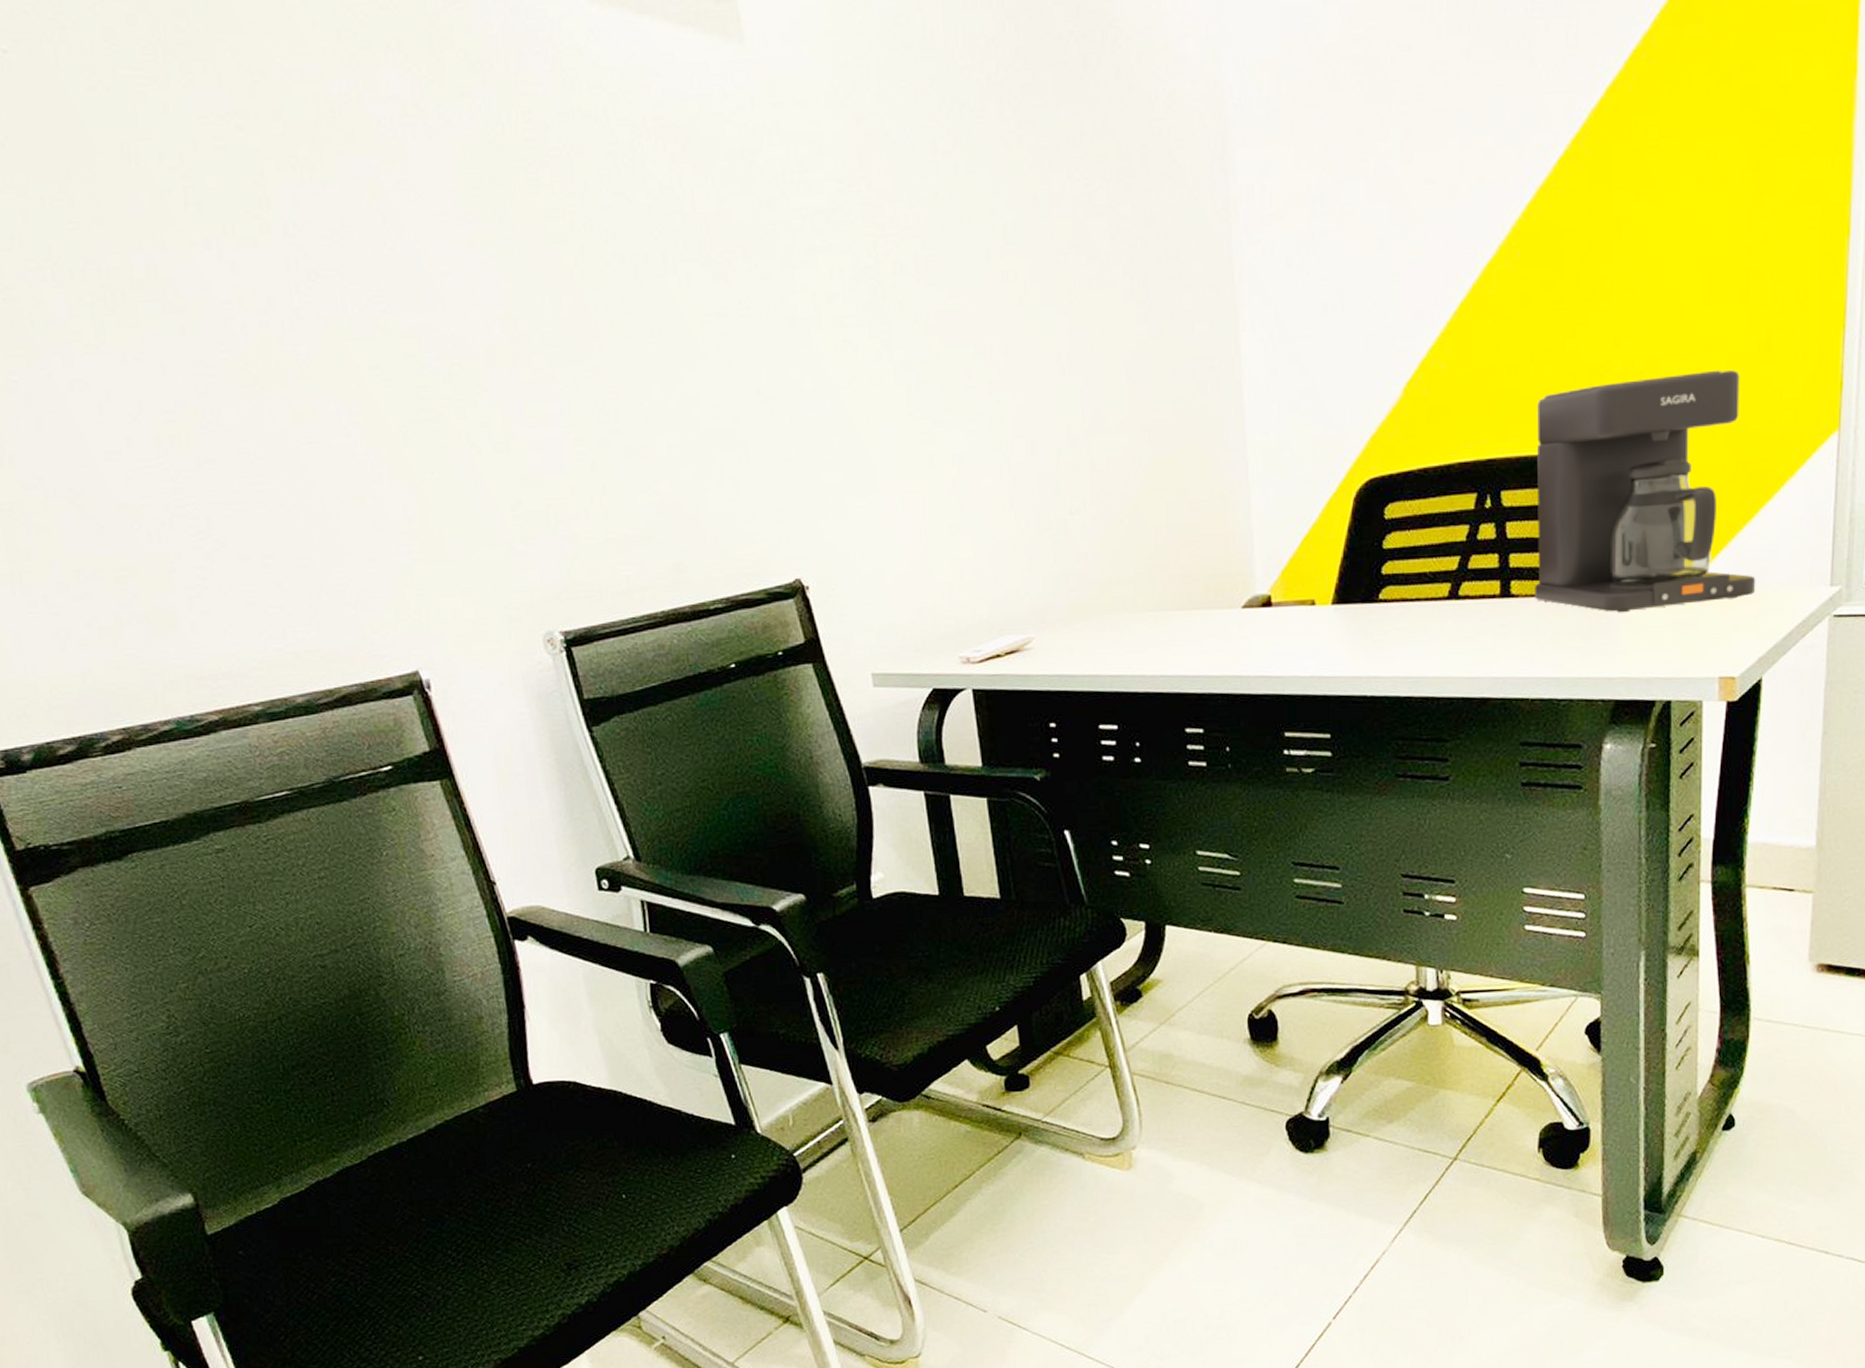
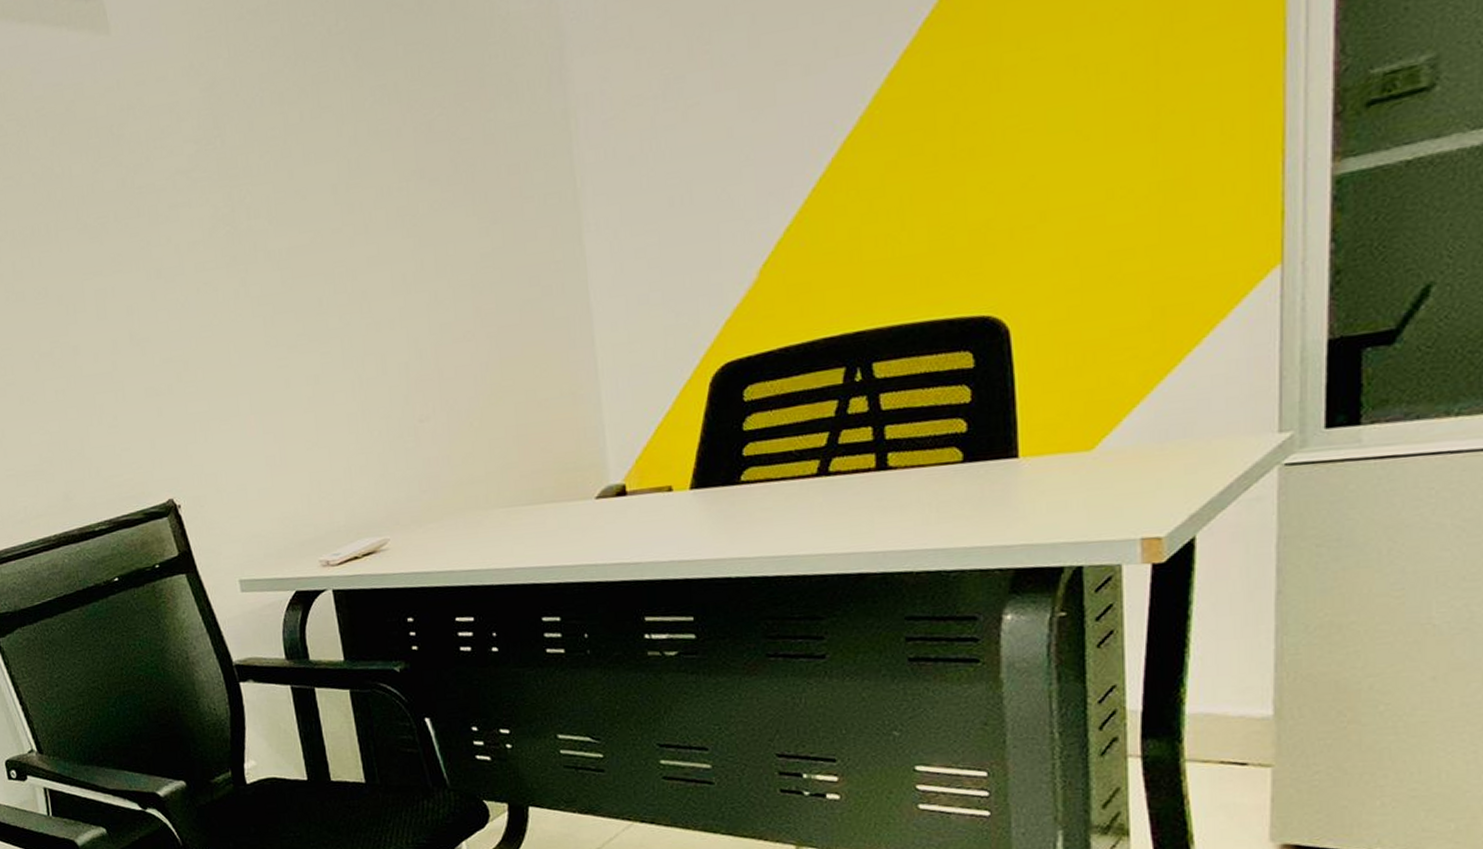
coffee maker: present [1535,369,1756,613] -> none [911,212,1183,478]

